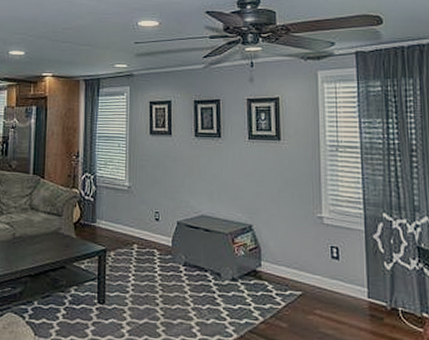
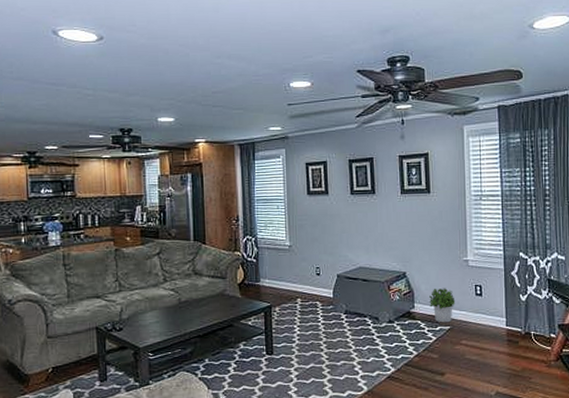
potted plant: none [278,246,308,287] -> present [429,287,456,323]

